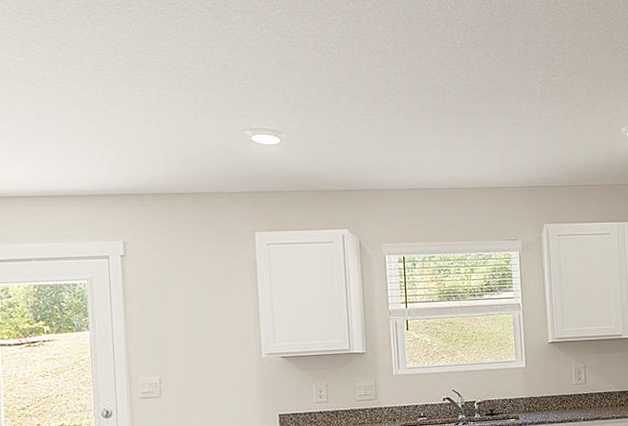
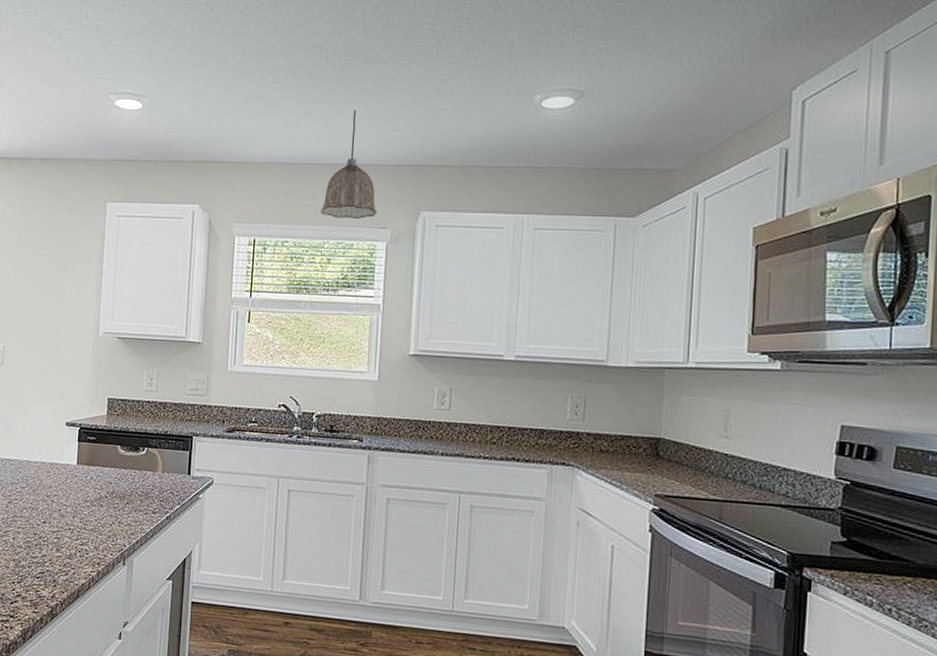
pendant lamp: none [460,142,509,234] -> present [321,110,377,219]

